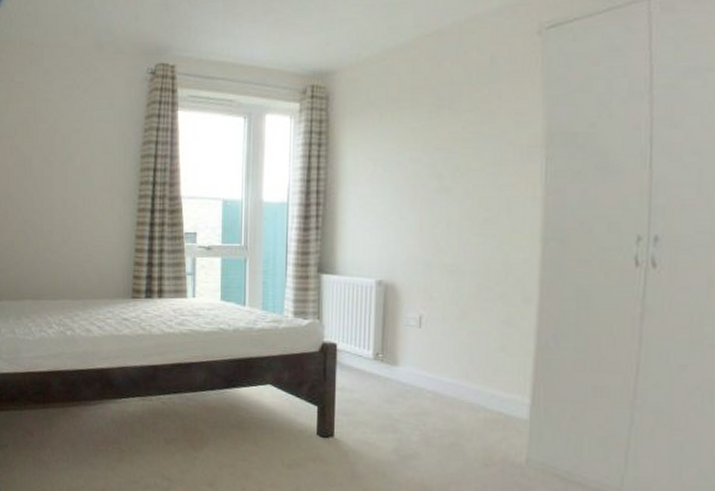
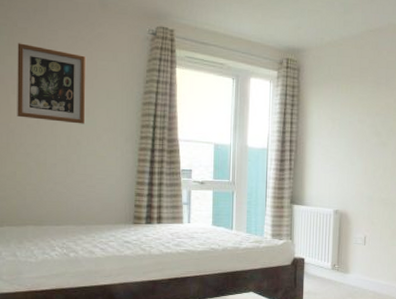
wall art: none [14,99,82,185] -> present [17,43,86,124]

